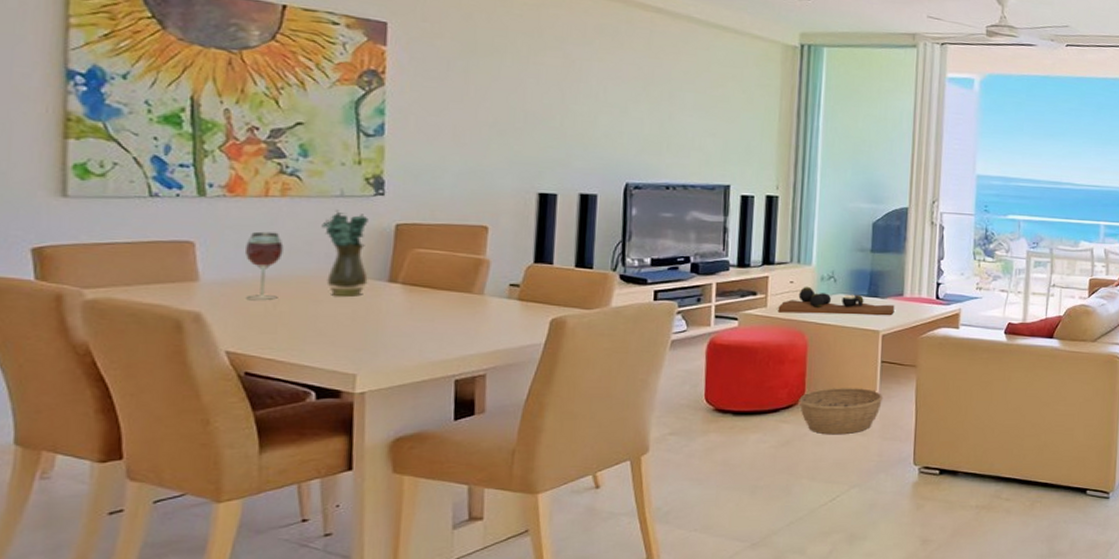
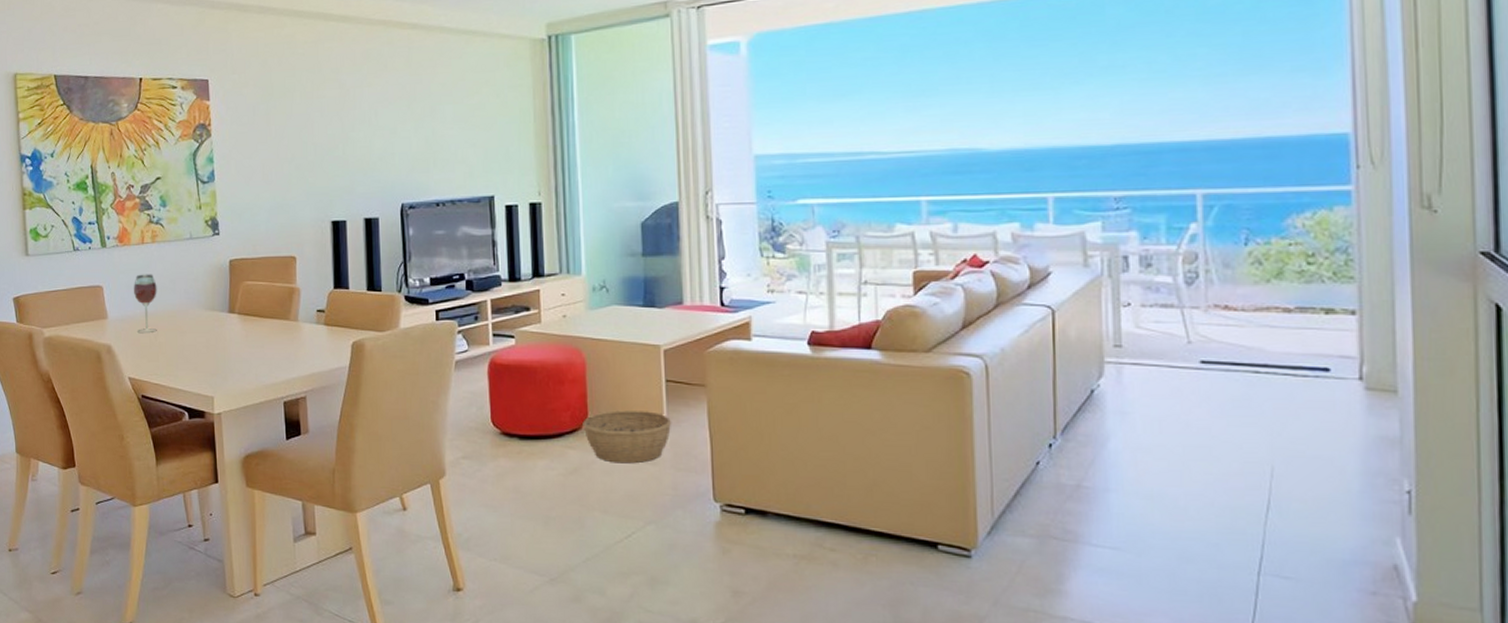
vase: present [321,209,369,298] -> none [180,251,215,328]
decorative tray: present [777,286,895,315] -> none [552,298,675,329]

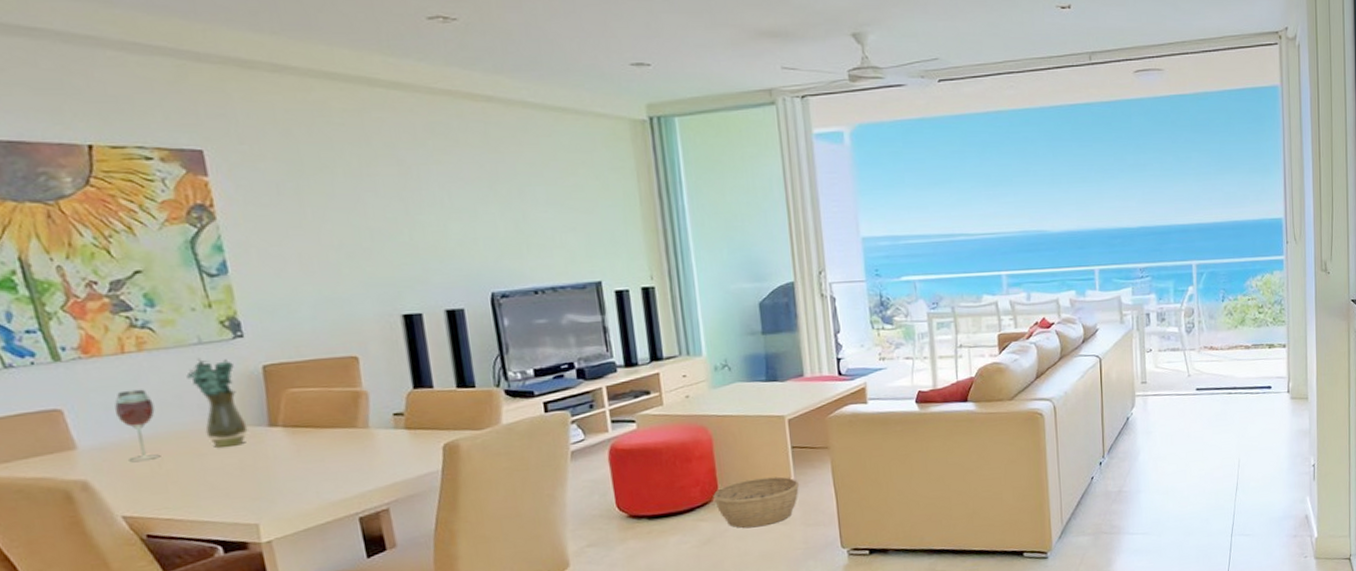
vase: none [180,251,215,328] -> present [186,358,248,449]

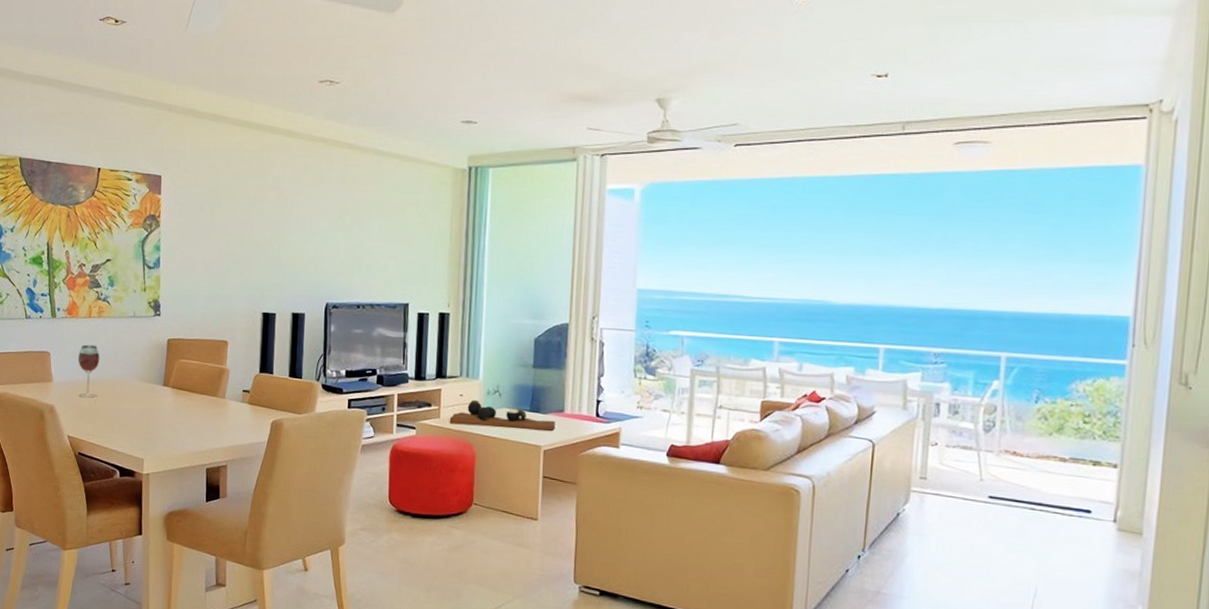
vase: present [186,358,248,449] -> none [122,327,151,398]
decorative tray: none [674,378,797,410] -> present [449,399,556,431]
basket: present [713,477,800,528] -> none [468,499,545,546]

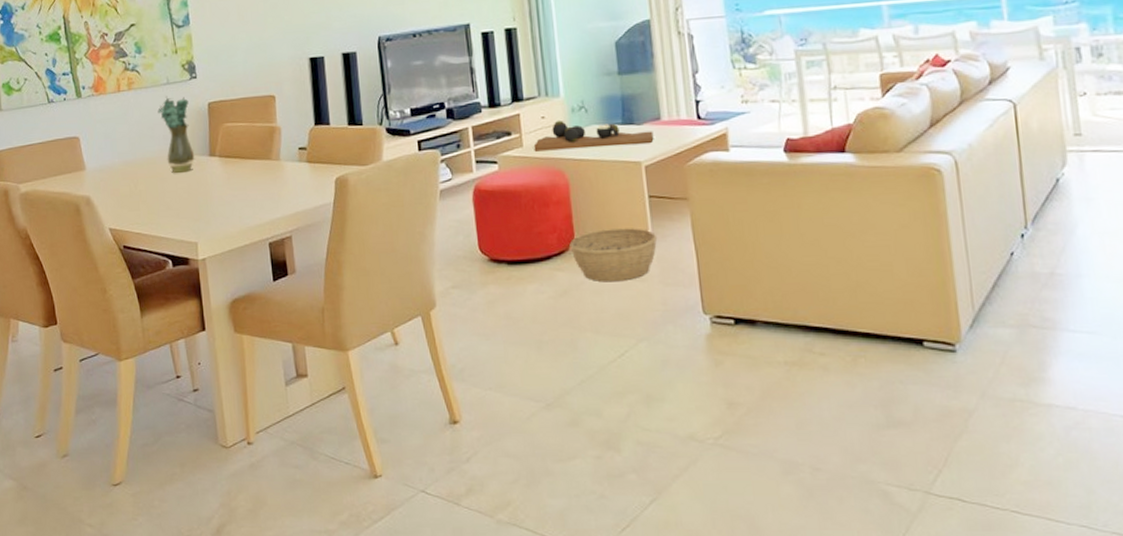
wineglass: present [77,344,100,398] -> none [110,121,137,183]
vase: none [122,327,151,398] -> present [157,96,195,174]
basket: none [468,499,545,546] -> present [569,228,658,282]

